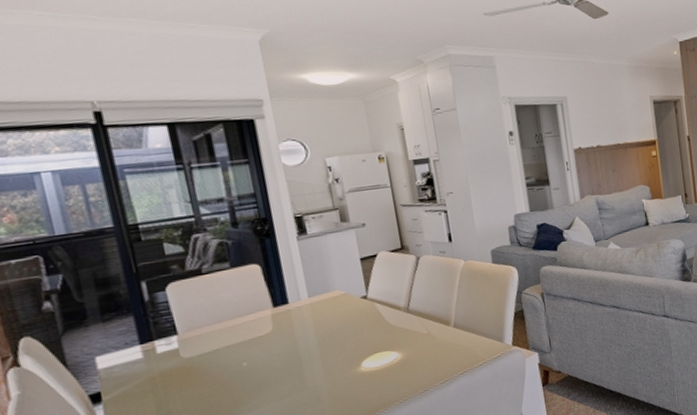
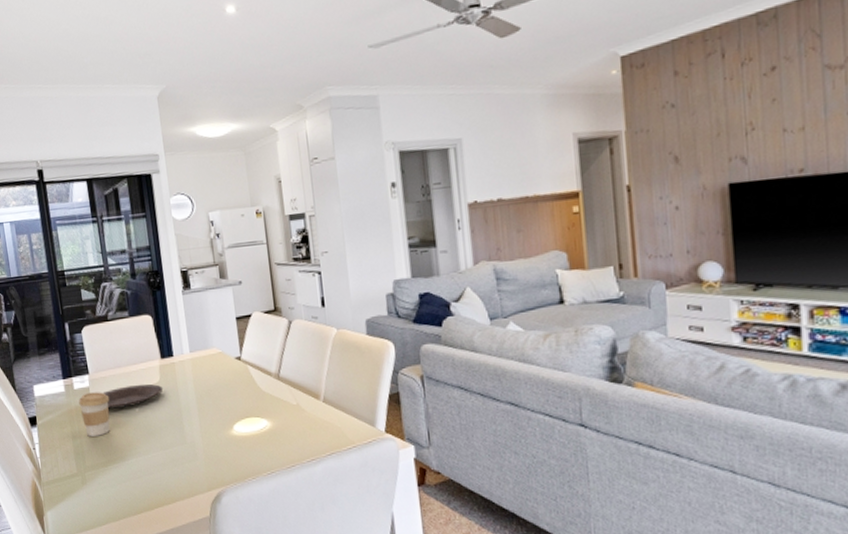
coffee cup: none [164,351,210,403] -> present [79,392,110,437]
plate: none [197,334,278,368] -> present [102,384,164,409]

